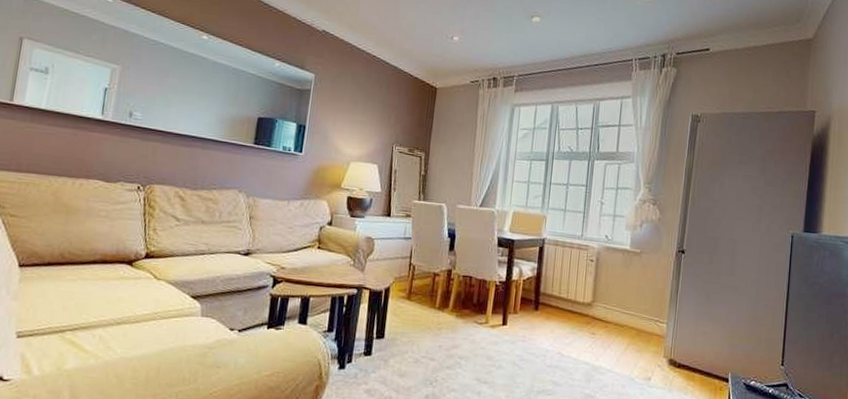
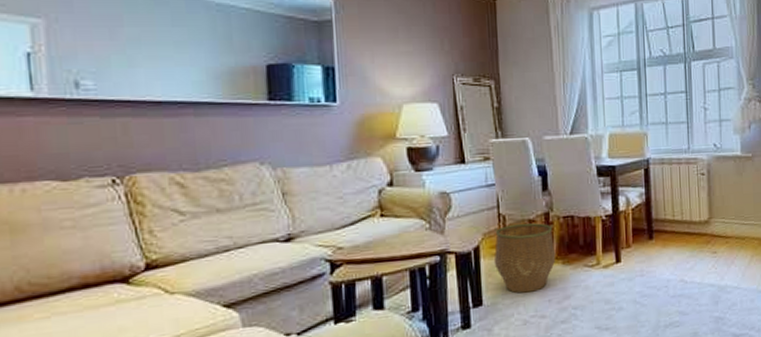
basket: none [399,274,453,336] -> present [494,222,556,294]

